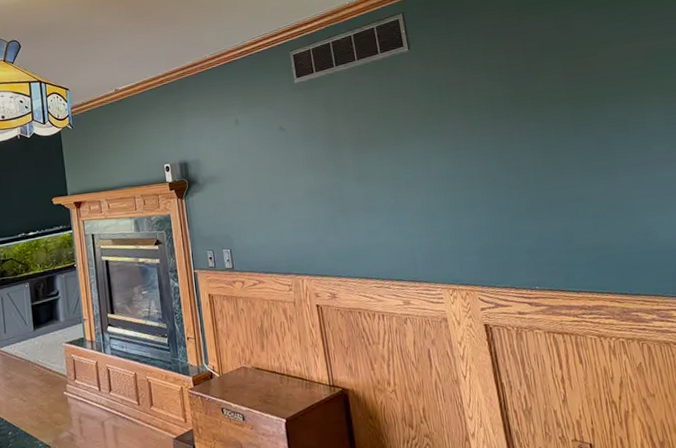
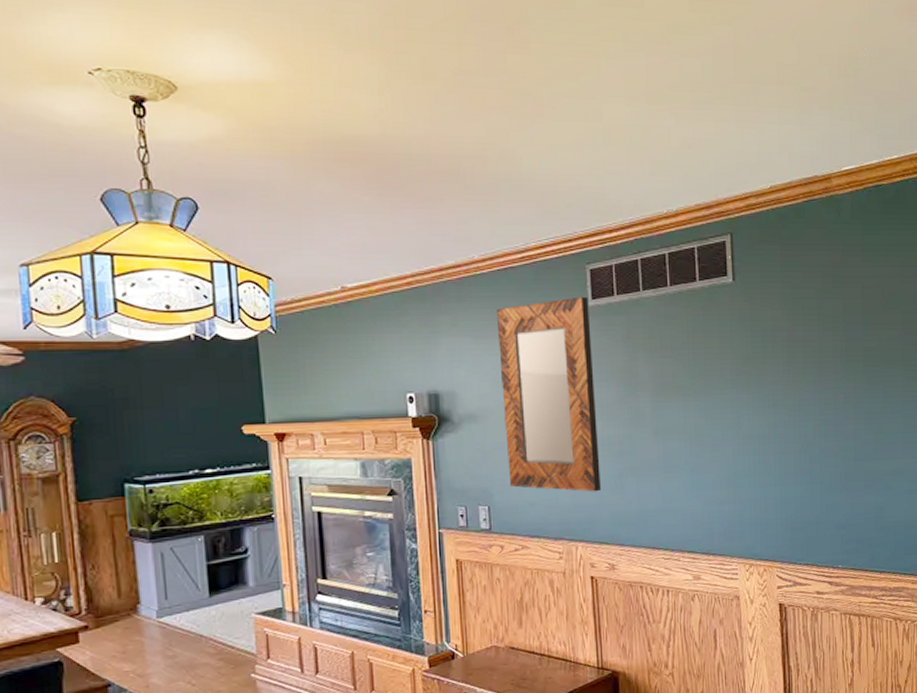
home mirror: none [225,76,318,233] -> present [496,296,601,492]

